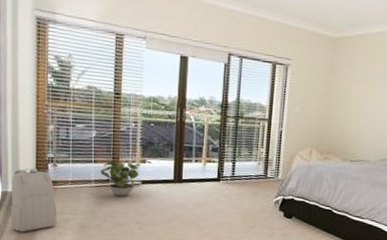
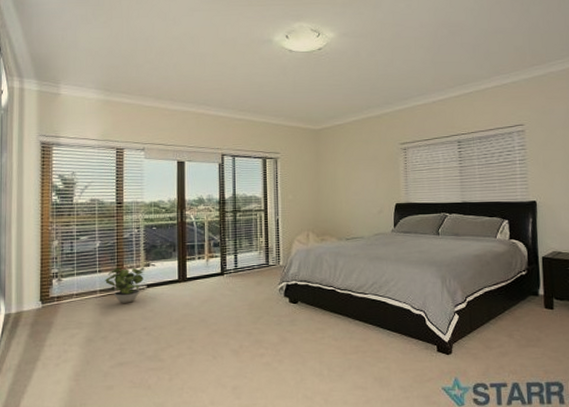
backpack: present [11,168,57,232] -> none [14,286,62,355]

